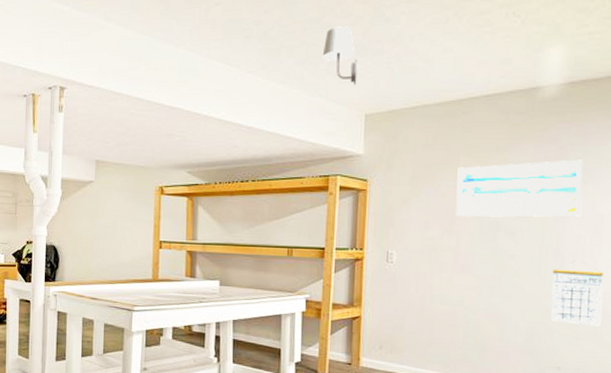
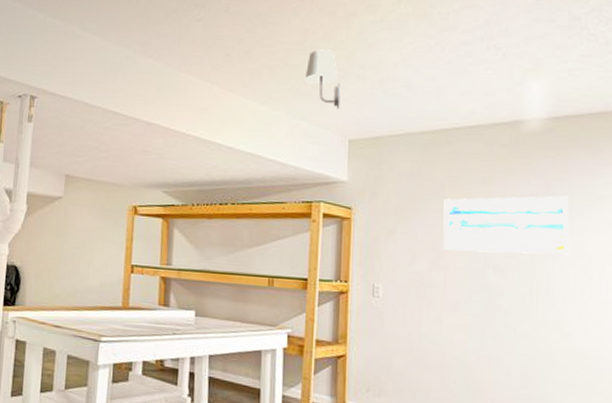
calendar: present [551,269,604,326] -> none [543,309,596,373]

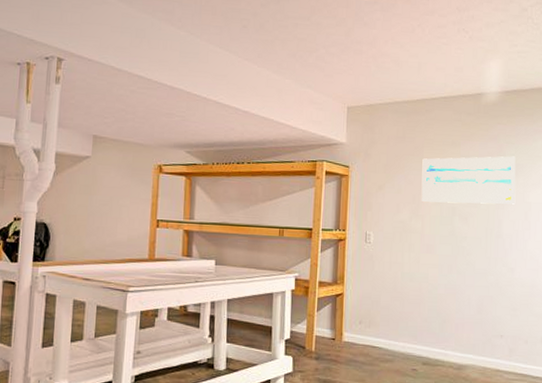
light fixture: present [304,49,341,110] -> none [311,25,341,80]

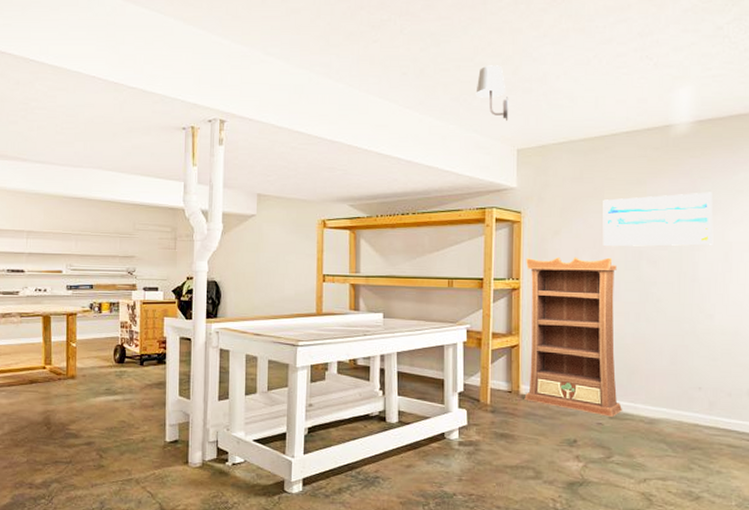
light fixture: none [311,25,341,80] -> present [475,65,509,122]
bookcase: none [346,209,434,363] -> present [524,256,622,417]

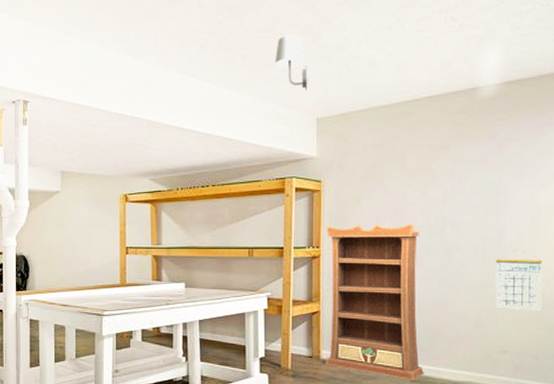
wall art: present [602,192,713,247] -> none [404,155,521,213]
calendar: none [690,294,735,347] -> present [495,258,542,311]

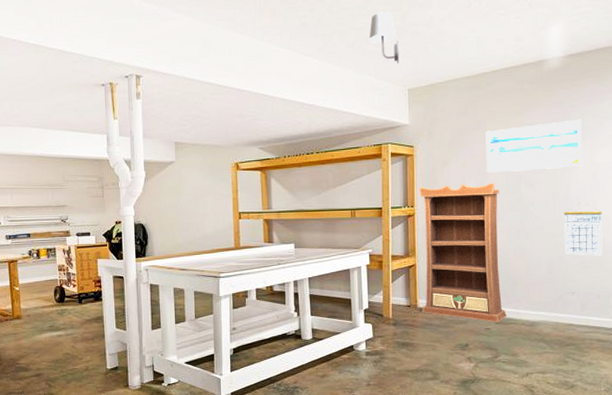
wall art: none [404,155,521,213] -> present [486,119,583,174]

